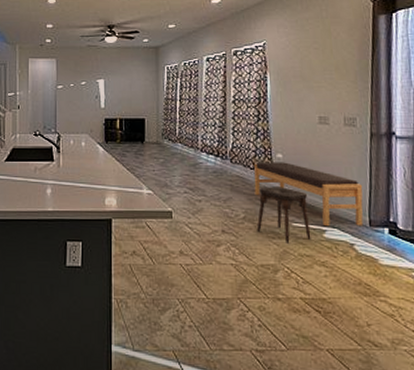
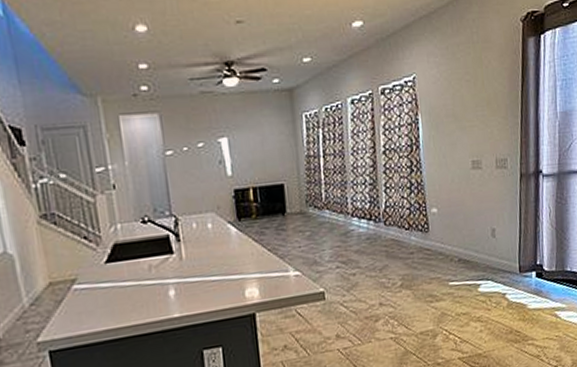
bench: present [254,162,364,226] -> none [409,216,514,280]
stool: present [256,187,311,243] -> none [414,244,467,305]

